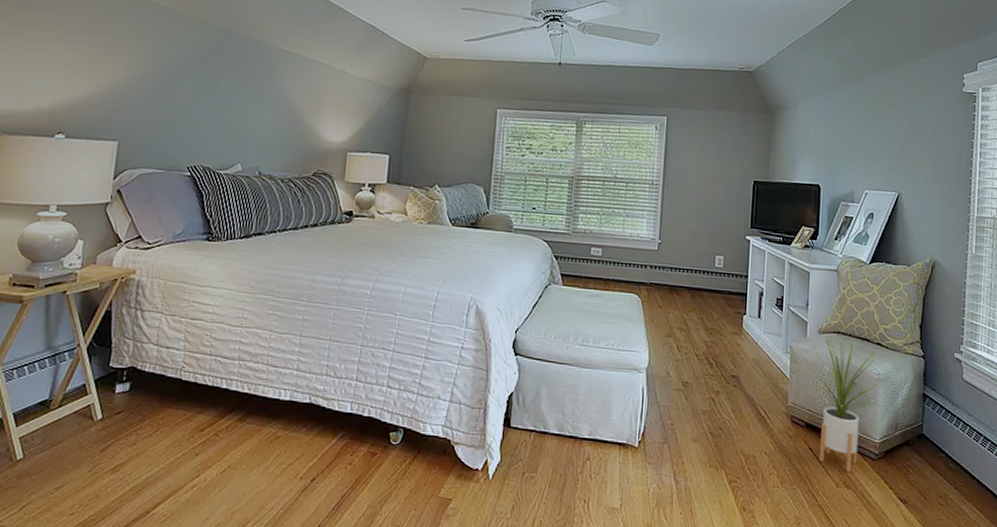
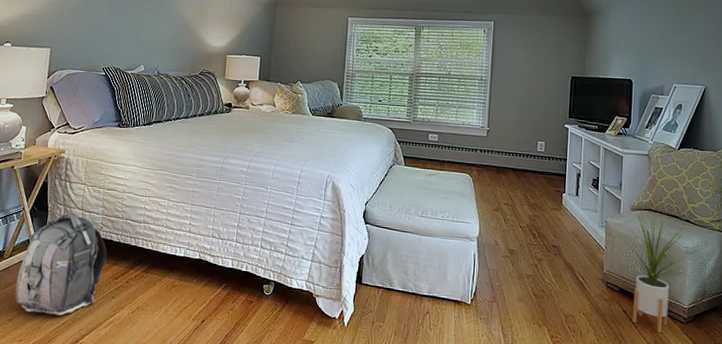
backpack: none [64,348,190,480] -> present [14,212,107,316]

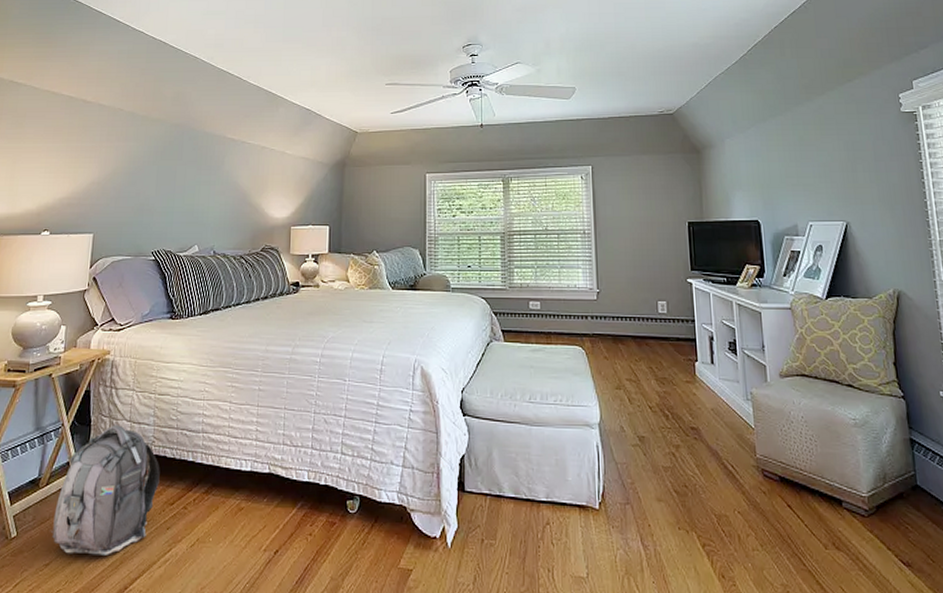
house plant: present [617,210,690,333] -> none [767,375,863,531]

